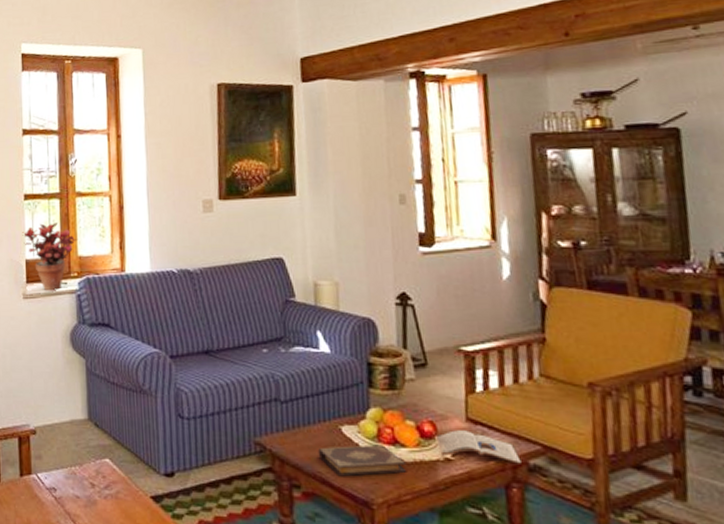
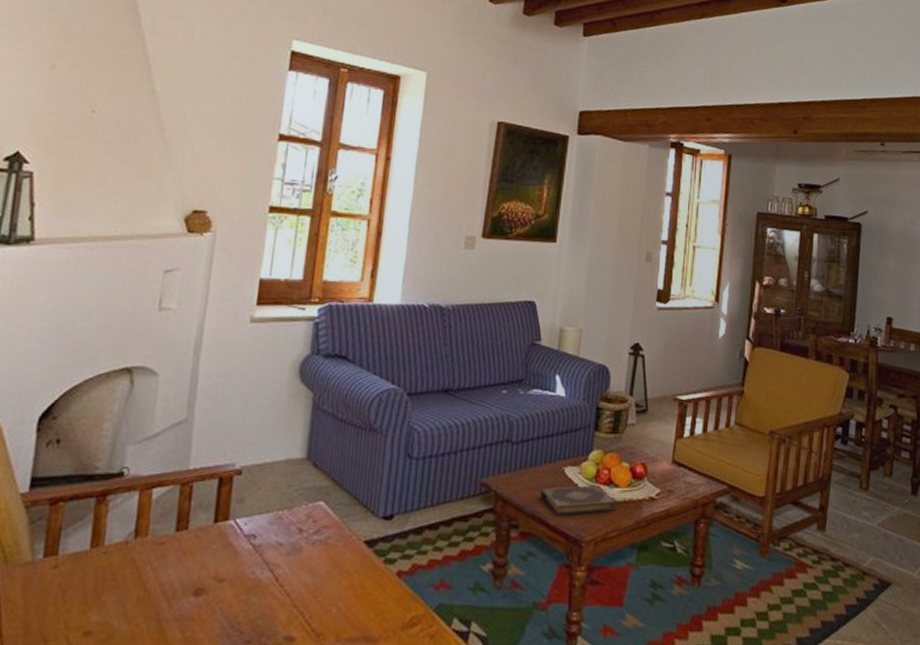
potted plant: present [22,222,79,291] -> none [260,240,326,317]
magazine: present [437,430,522,464] -> none [646,472,710,502]

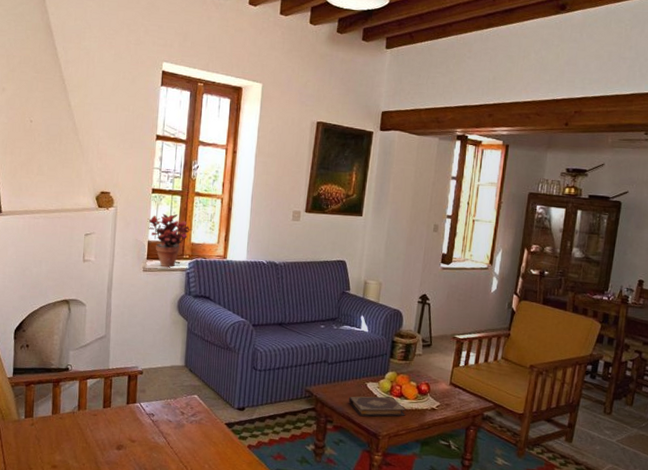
potted plant: none [260,240,326,317] -> present [147,213,193,268]

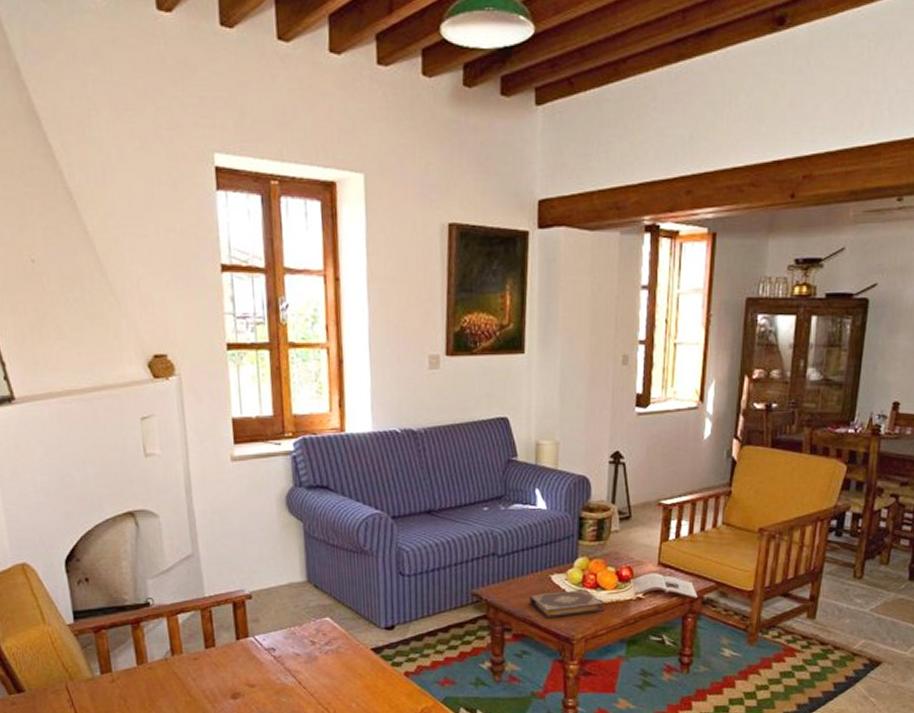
potted plant: present [147,213,193,268] -> none [226,377,293,453]
magazine: none [428,390,479,415] -> present [632,573,698,599]

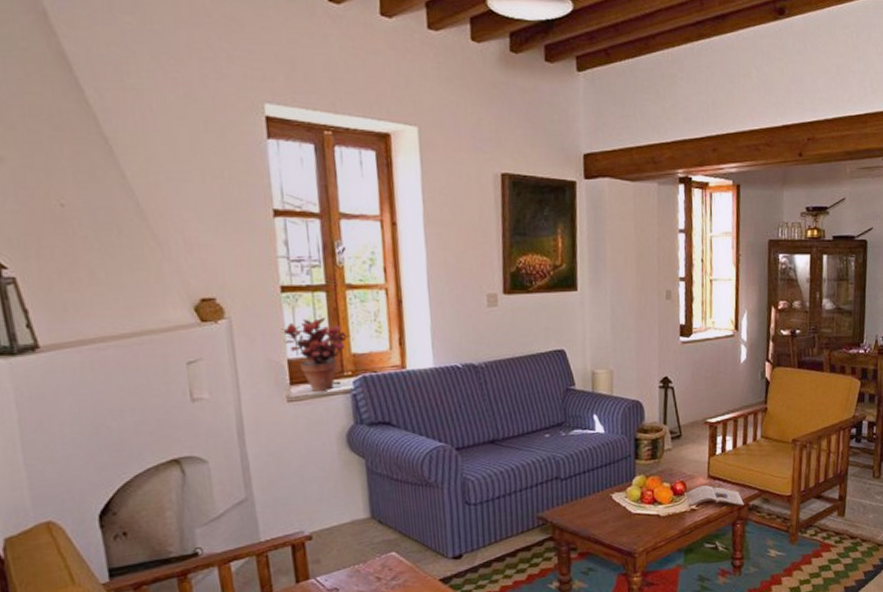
potted plant: none [226,377,293,453] -> present [281,318,352,393]
book: present [529,589,605,619] -> none [592,505,662,536]

